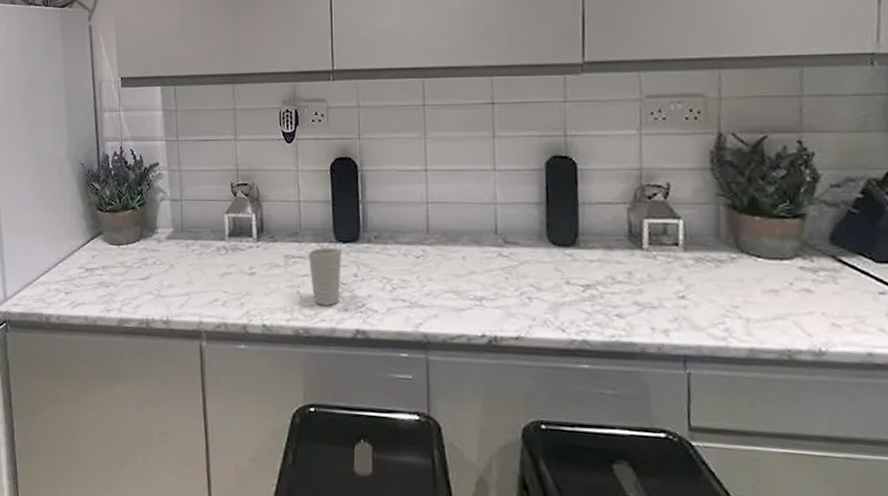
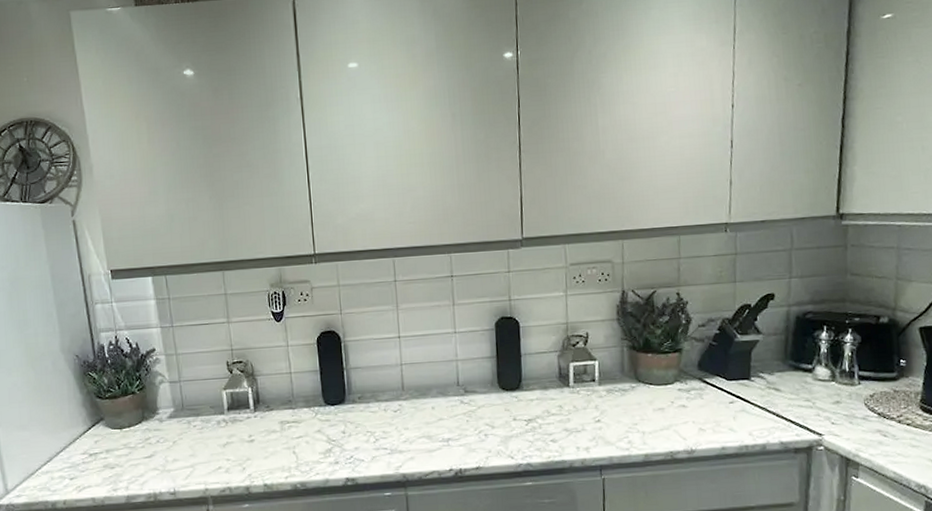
cup: present [309,248,342,306] -> none [302,411,331,461]

